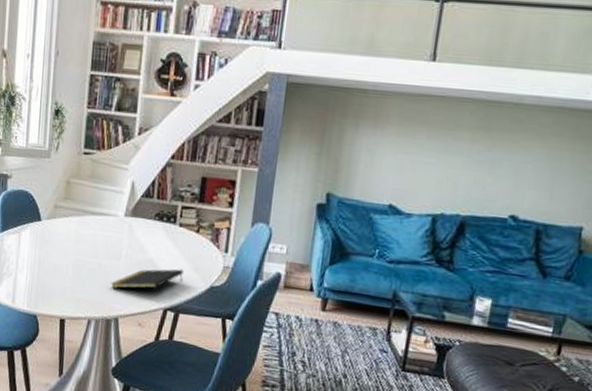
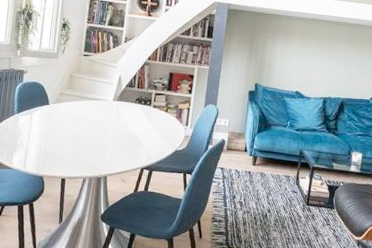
notepad: present [111,269,184,289] -> none [102,138,156,154]

